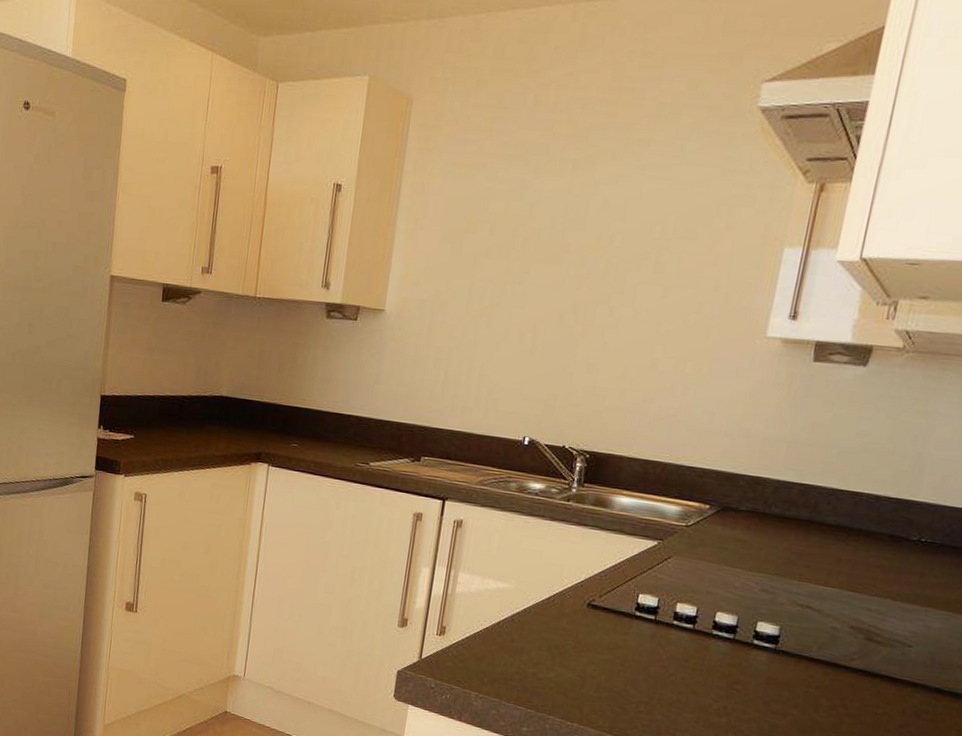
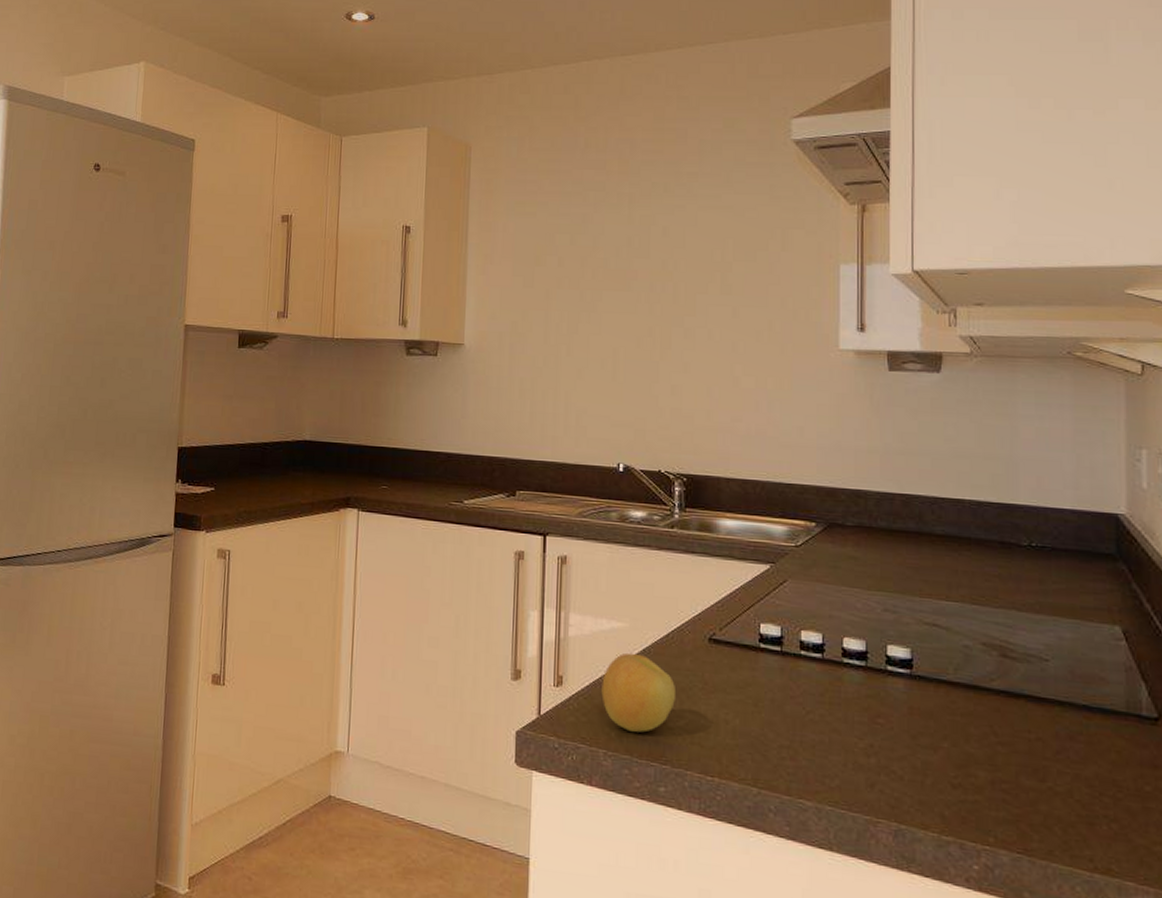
apple: none [479,610,550,681] -> present [601,652,677,733]

